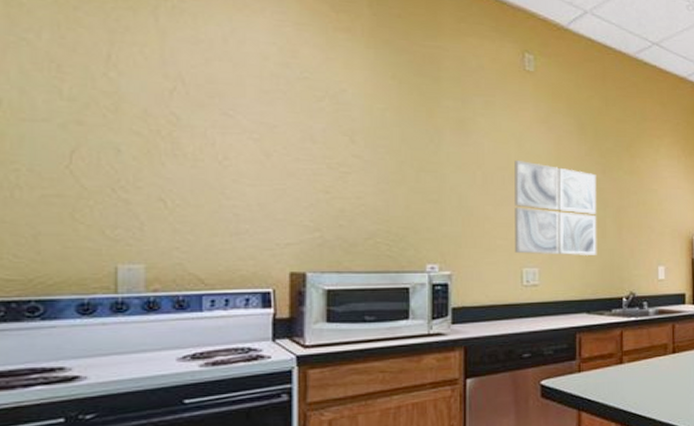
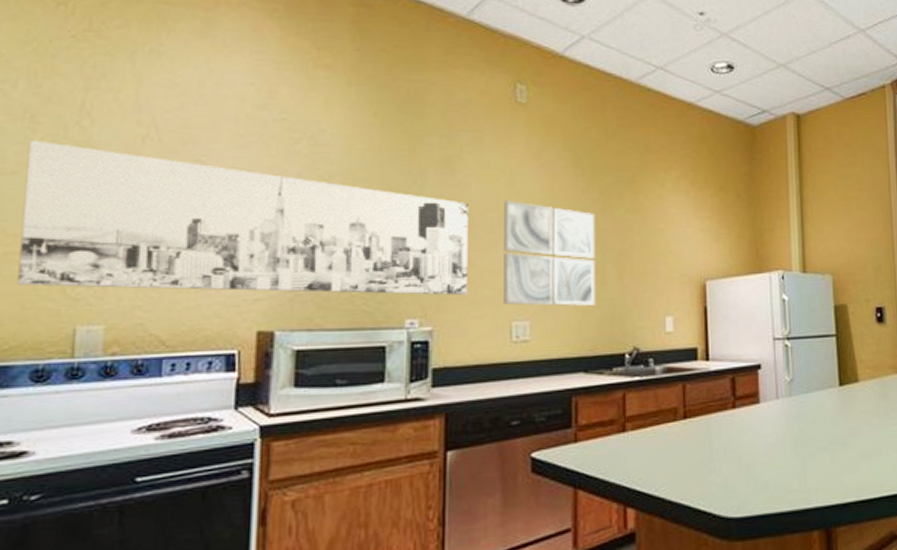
wall art: none [57,88,482,243] -> present [17,139,468,295]

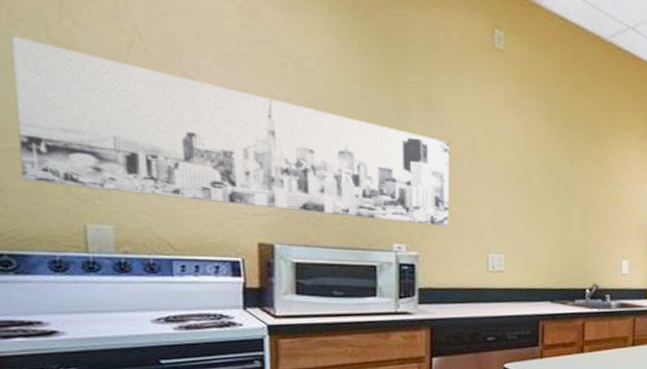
wall art: present [504,201,596,307] -> none [481,143,565,246]

